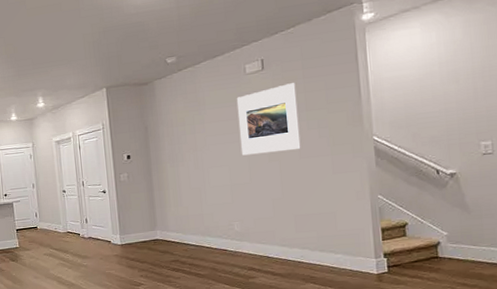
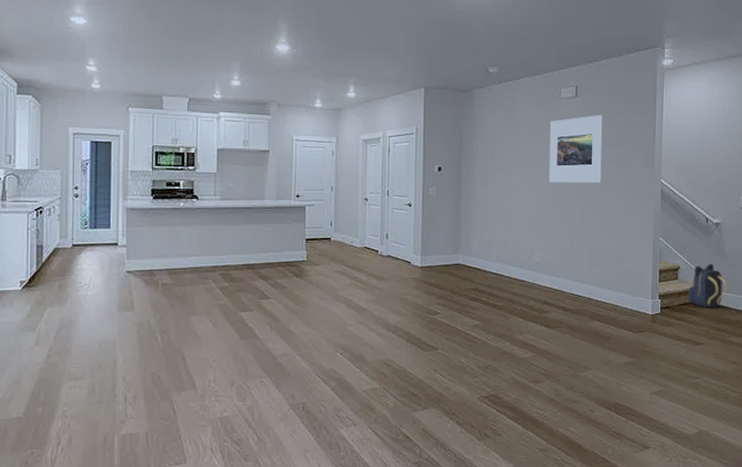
backpack: none [420,217,475,264] -> present [687,264,728,308]

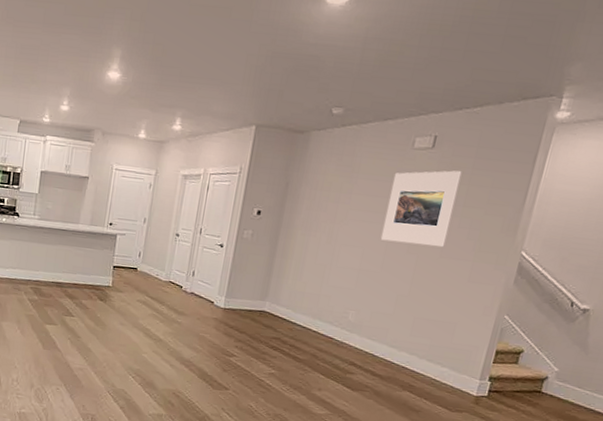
backpack: present [687,264,728,308] -> none [525,353,582,402]

